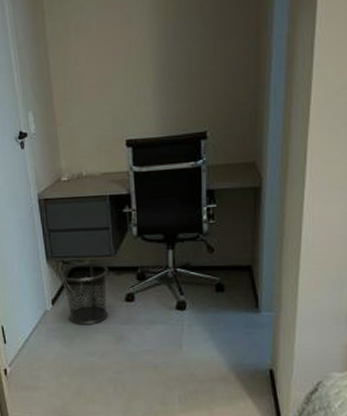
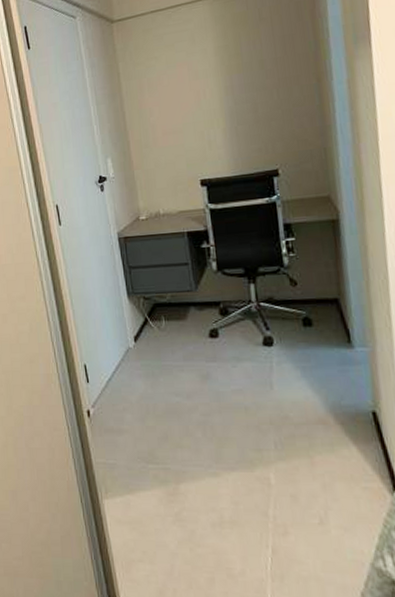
waste bin: present [61,262,109,325] -> none [142,297,192,363]

